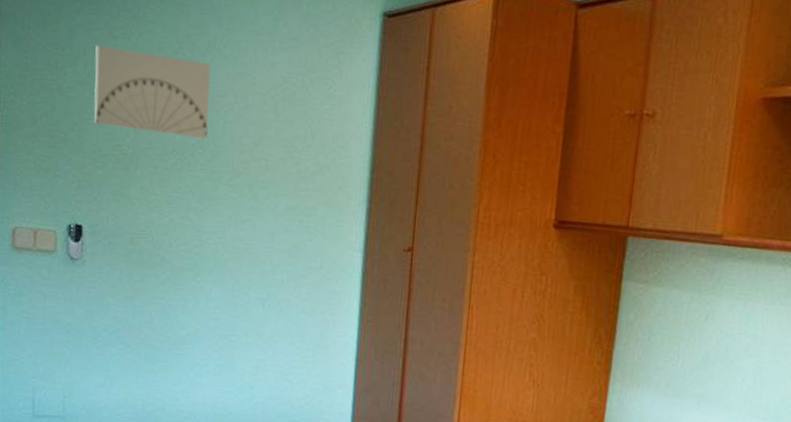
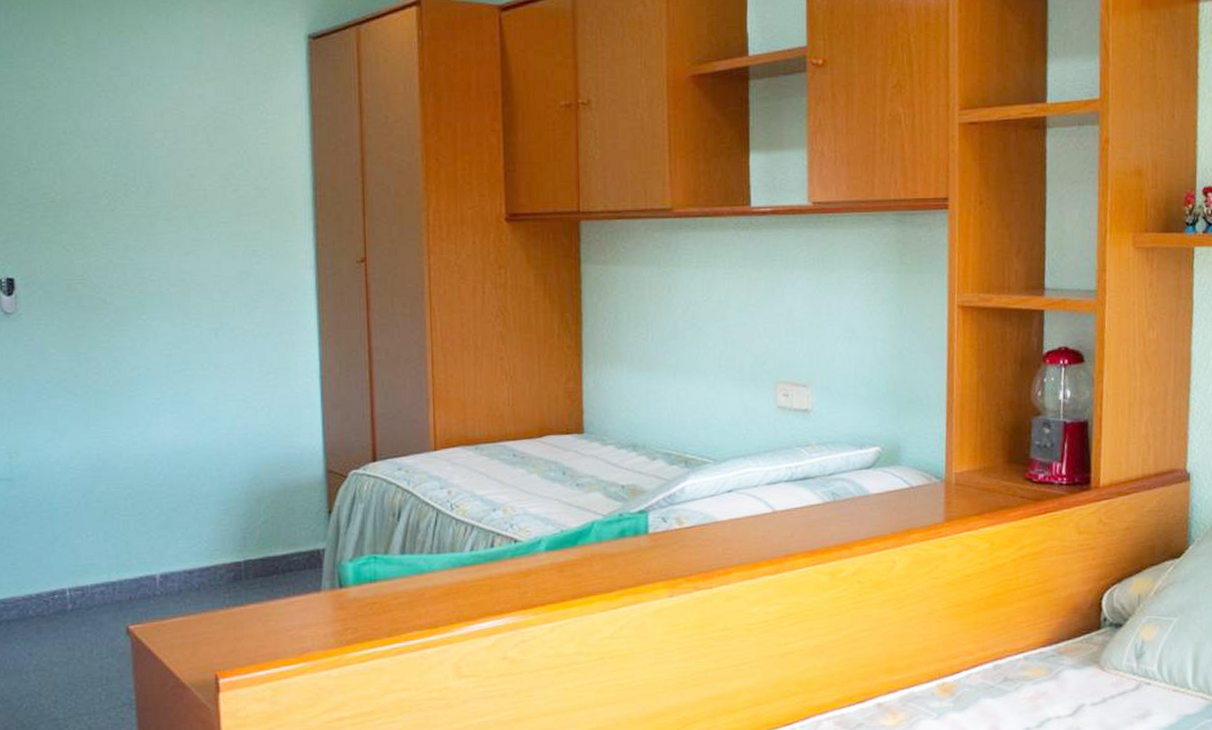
wall art: present [94,45,211,139] -> none [12,97,139,178]

